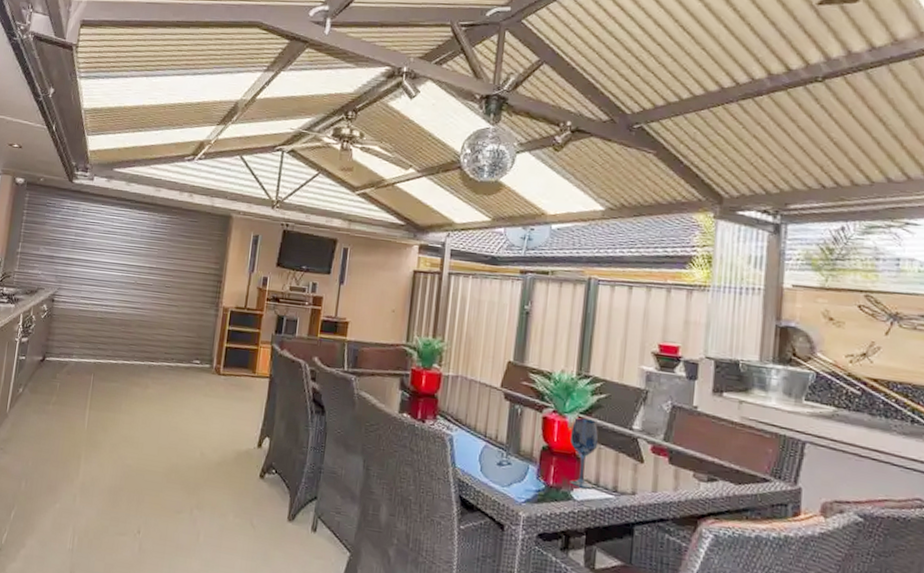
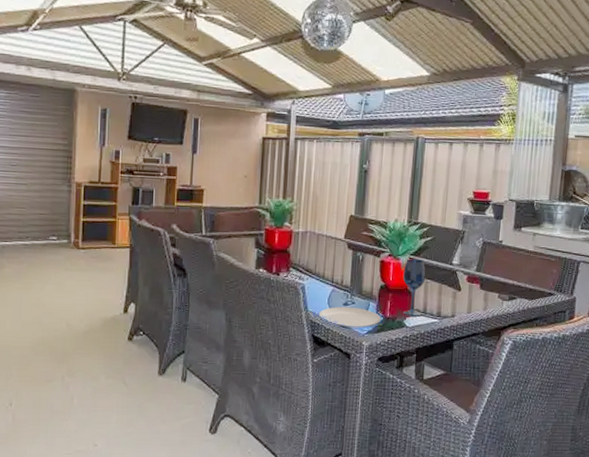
plate: none [467,465,543,497] -> present [318,307,382,330]

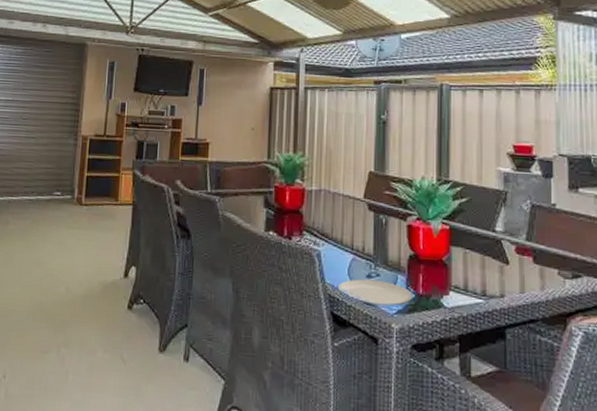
wineglass: present [402,259,426,317] -> none [435,223,464,295]

